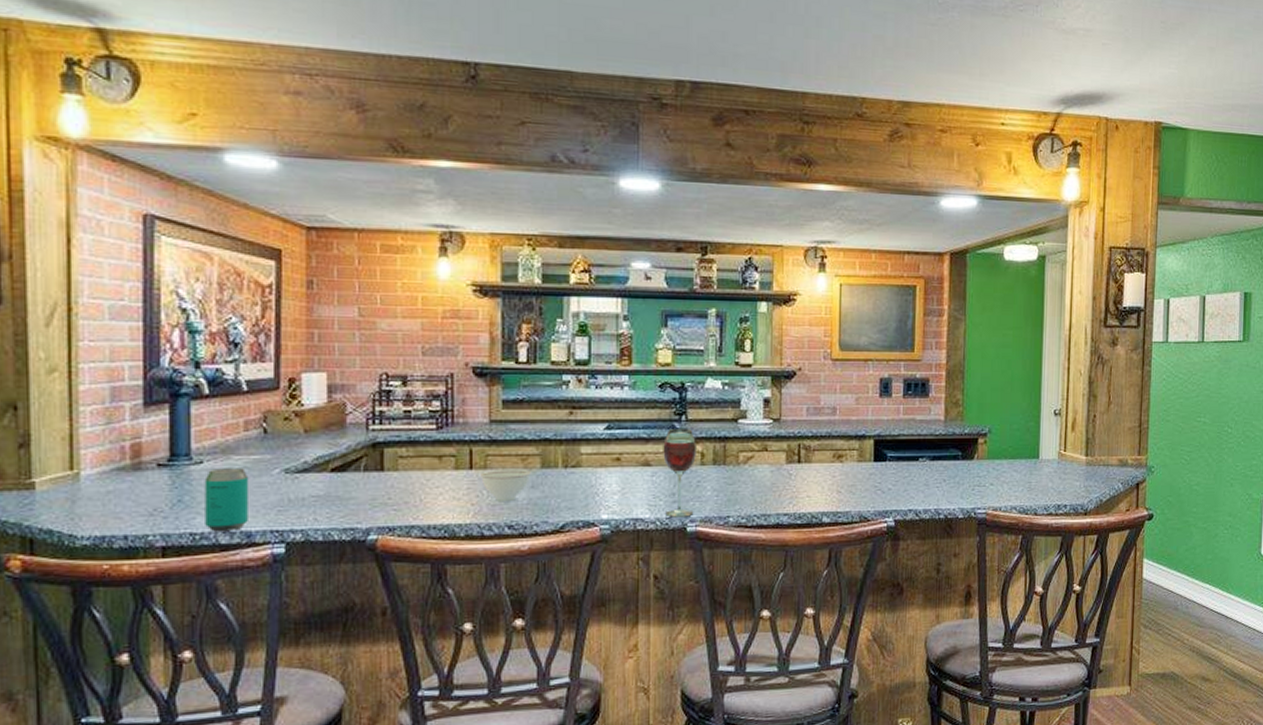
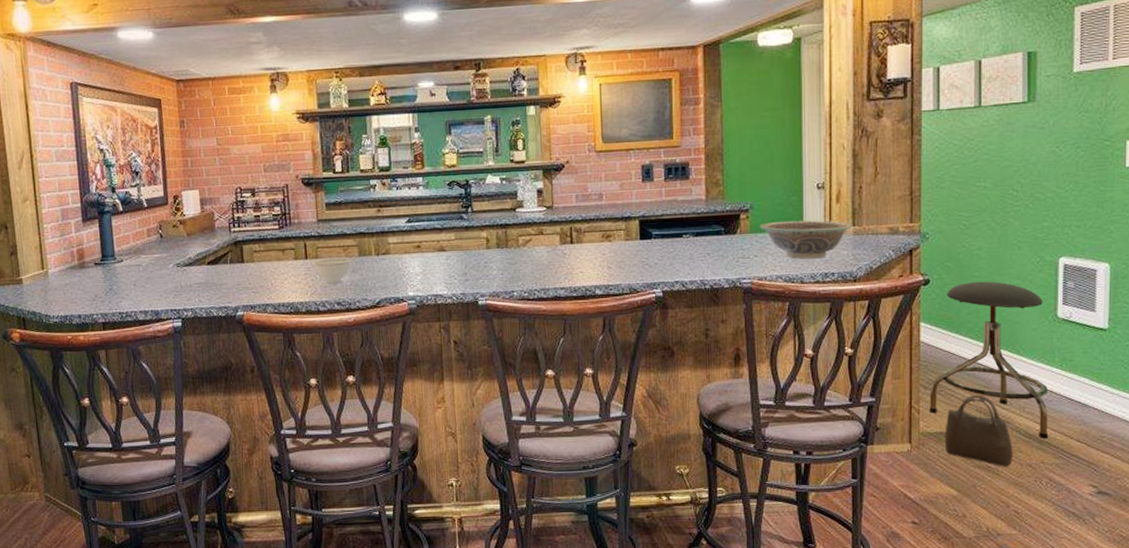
beverage can: present [204,468,250,531] -> none [125,264,156,311]
wineglass: present [663,428,696,517] -> none [454,218,483,293]
decorative bowl: none [996,447,1087,490] -> present [759,220,854,259]
stool: none [1148,517,1252,678] -> present [929,281,1049,439]
handbag: none [1161,634,1220,708] -> present [944,395,1013,467]

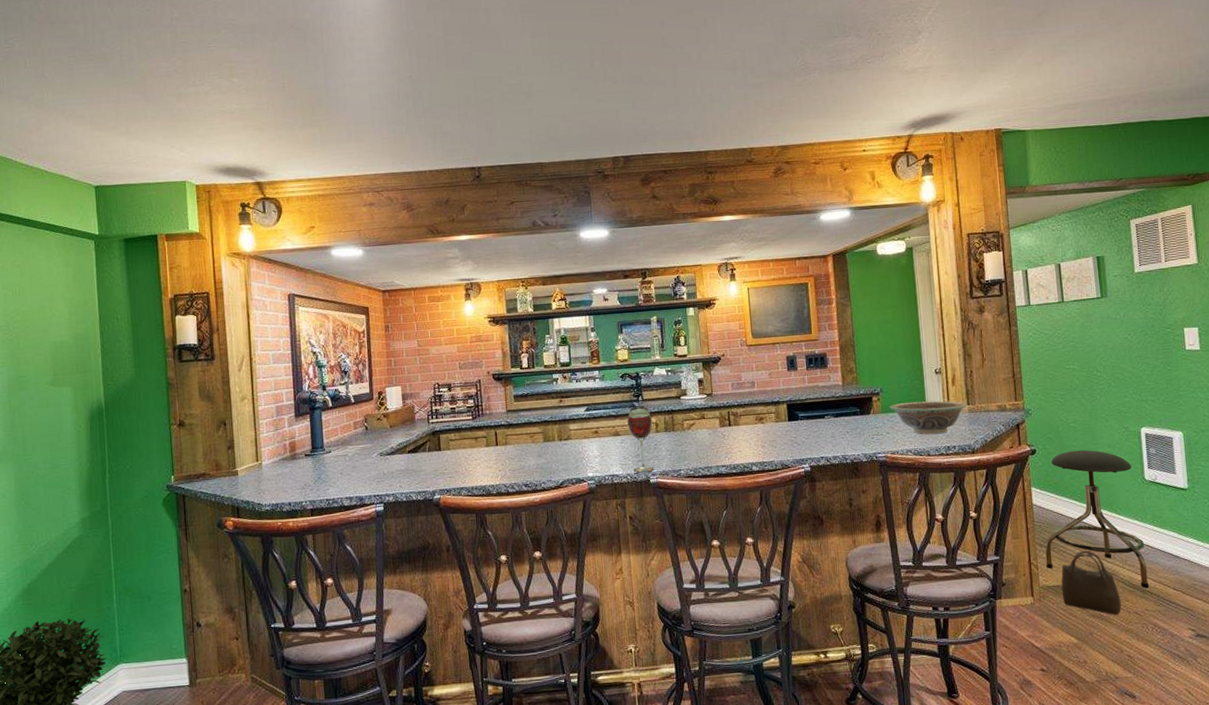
bowl: present [314,257,352,285] -> none [503,443,538,468]
wineglass: none [454,218,483,293] -> present [627,405,654,473]

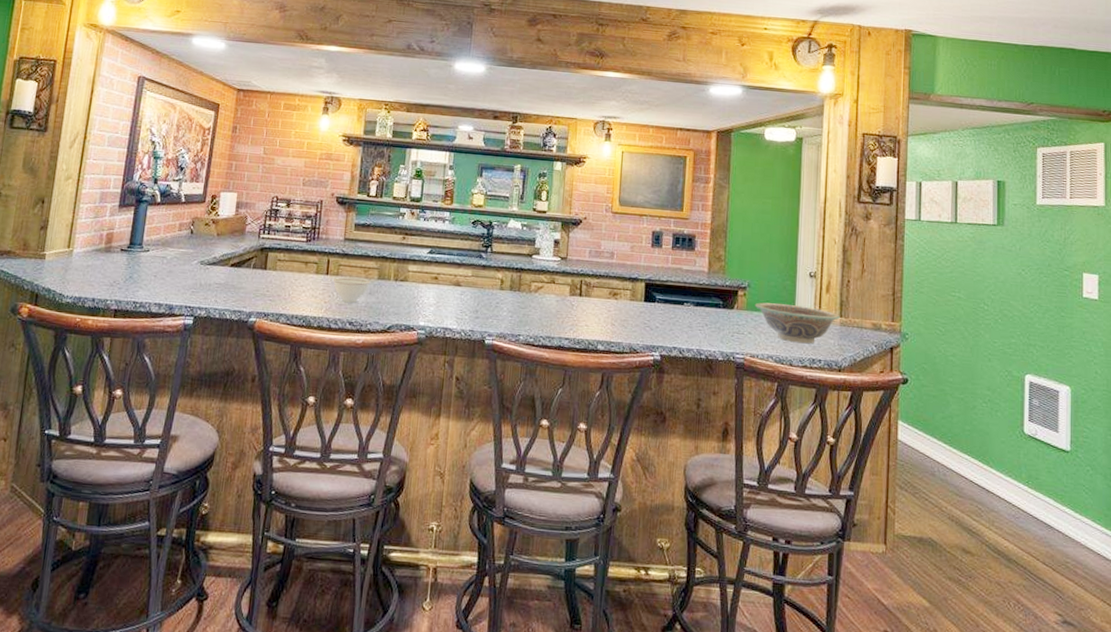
bowl: none [503,443,538,468] -> present [333,277,371,304]
wineglass: present [627,405,654,473] -> none [469,257,498,331]
stool: present [1045,450,1150,589] -> none [904,386,1017,558]
handbag: present [1061,551,1121,615] -> none [918,502,983,583]

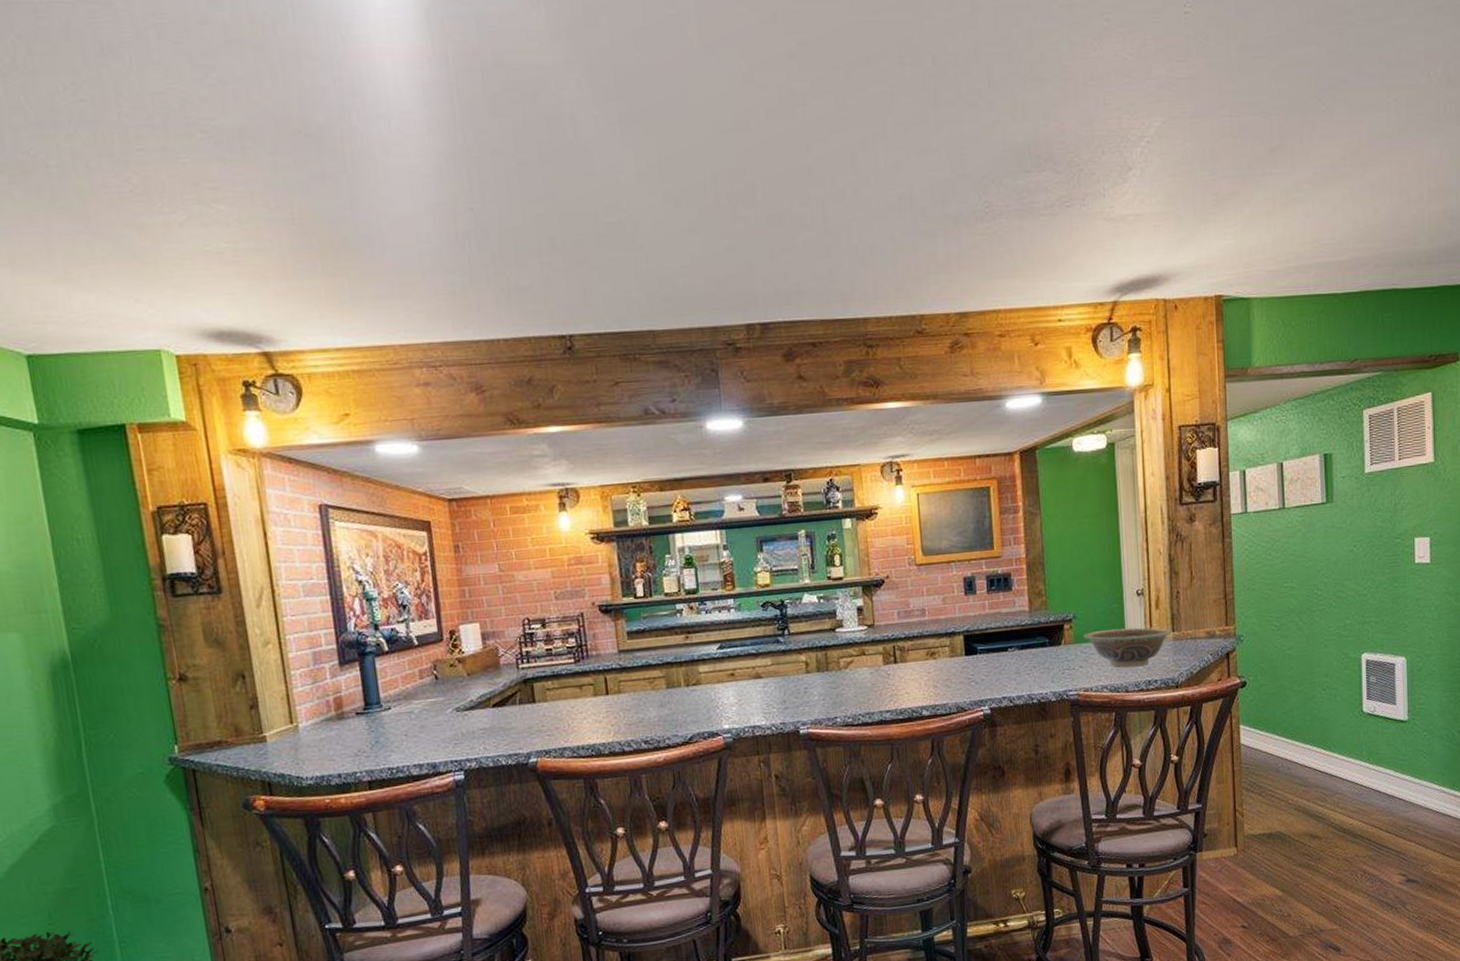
bowl: present [333,277,371,304] -> none [616,690,659,722]

